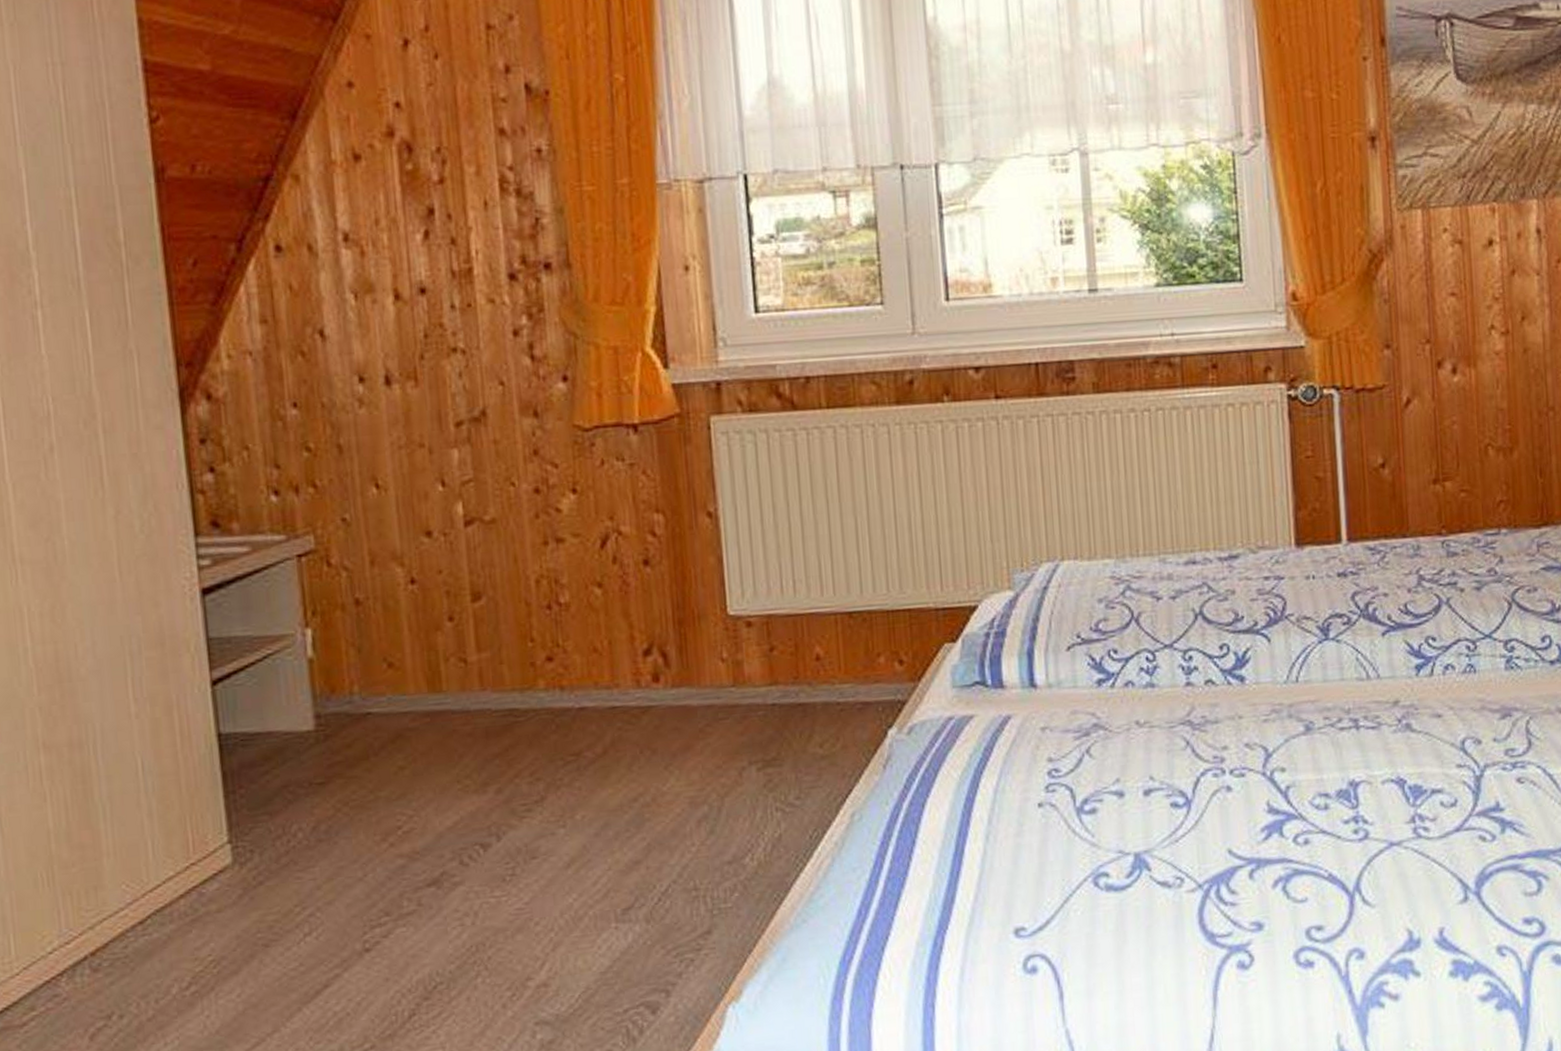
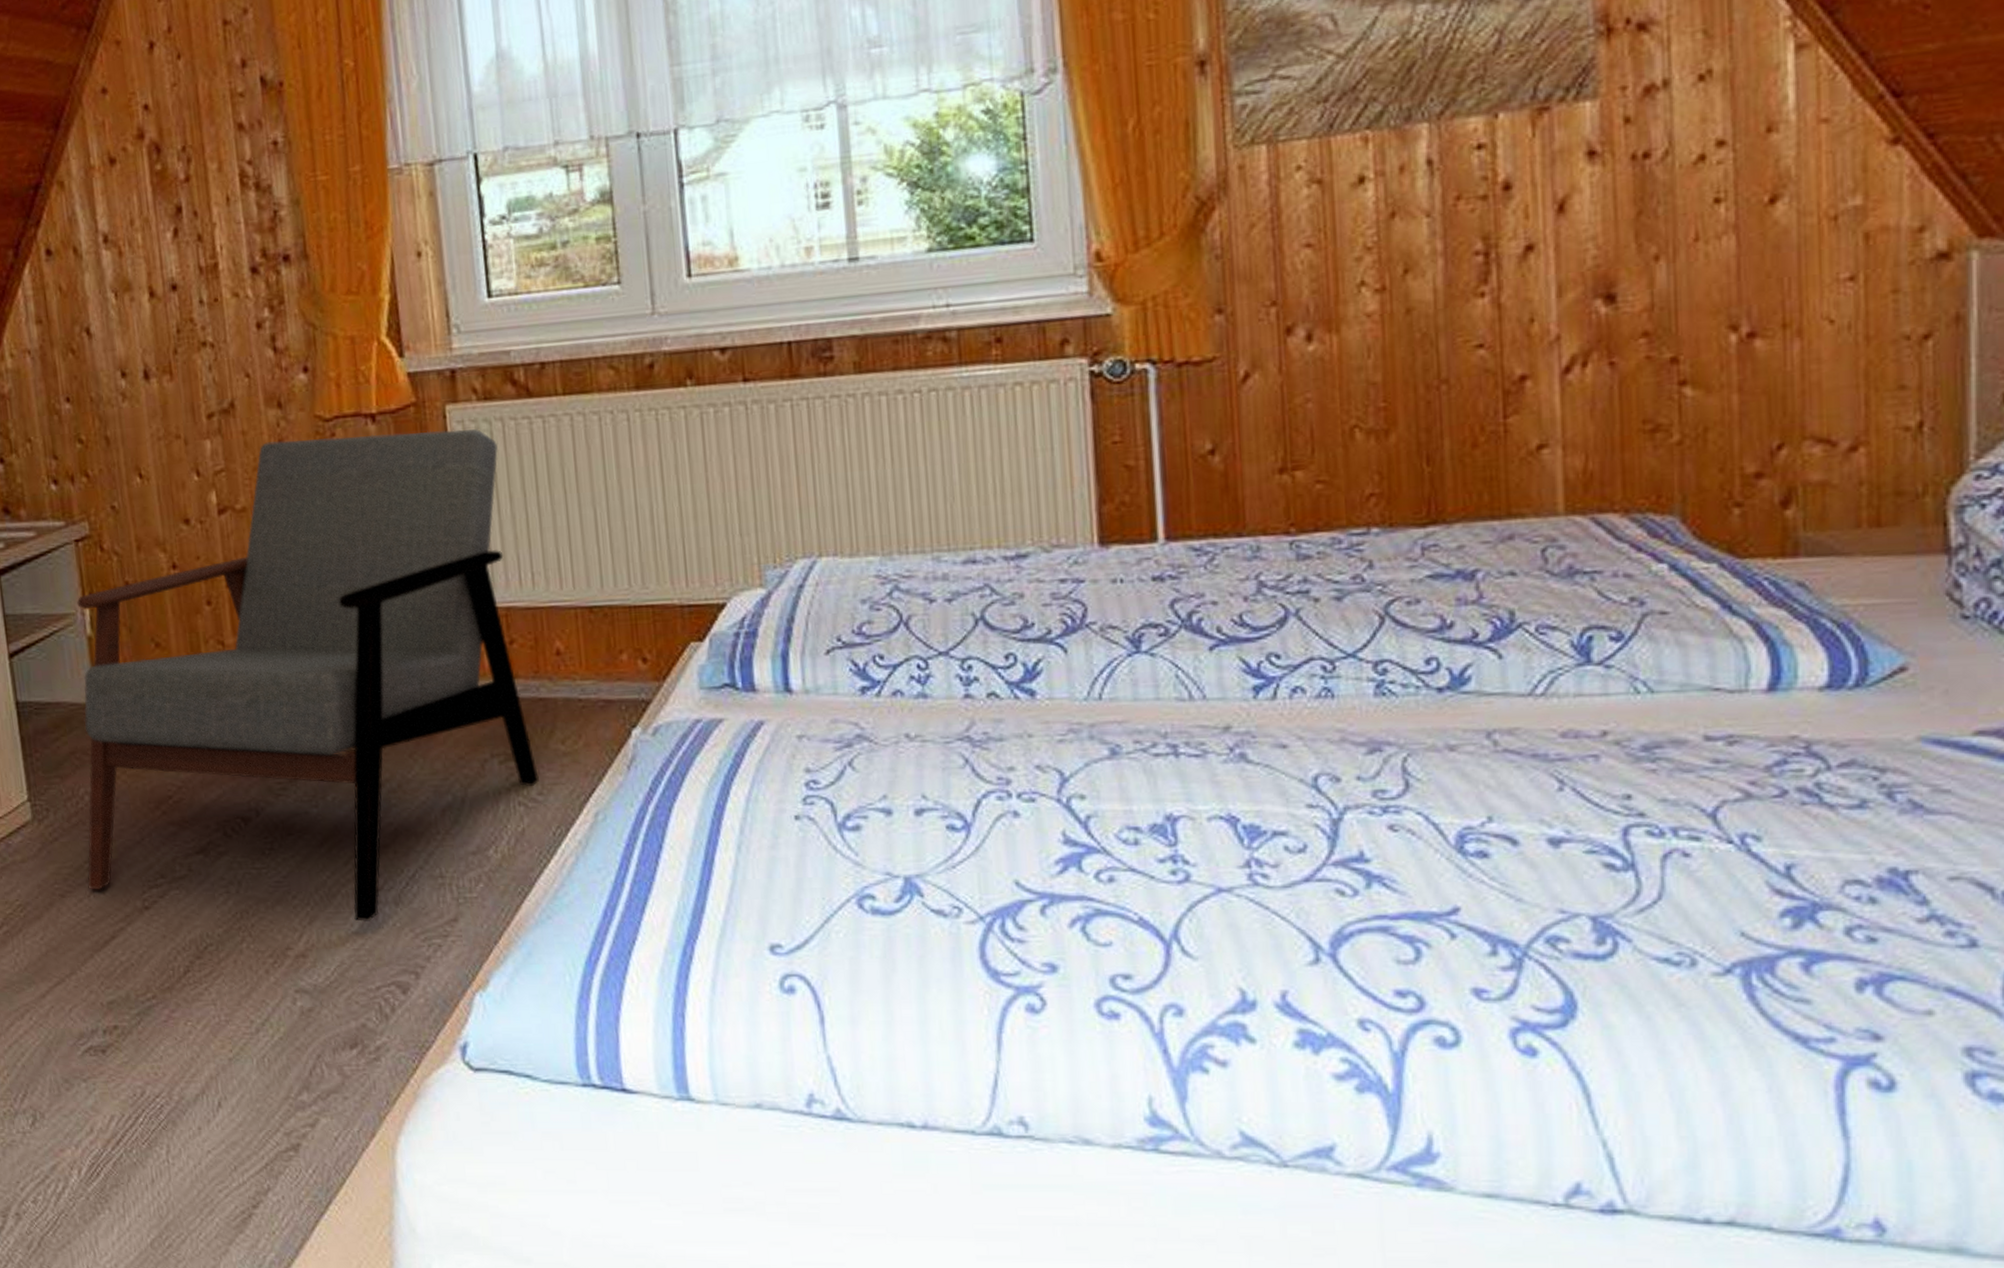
armchair: none [297,440,797,943] -> present [77,429,539,921]

